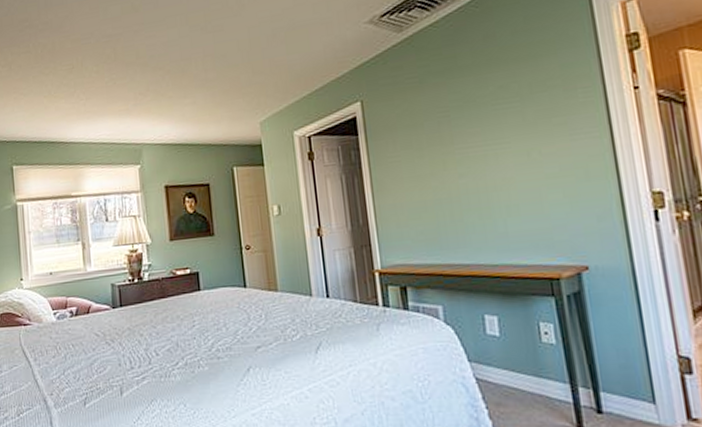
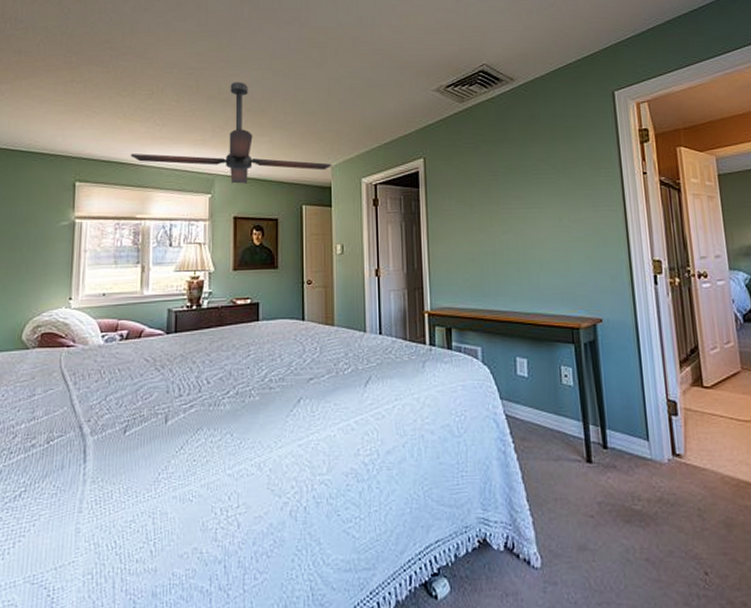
ceiling fan: none [59,43,260,152] -> present [130,82,331,184]

